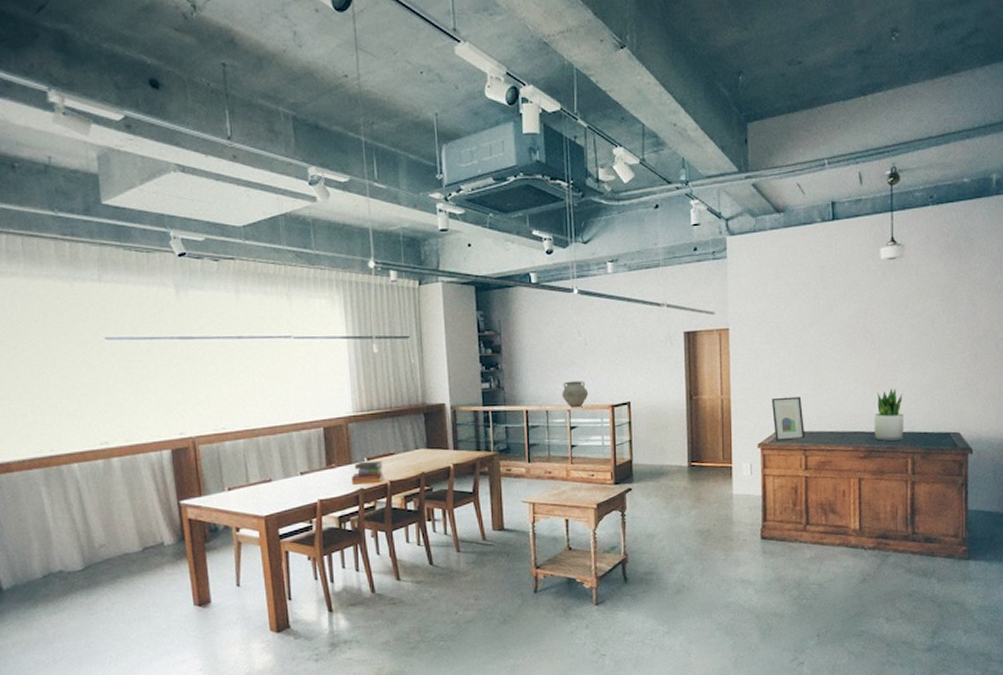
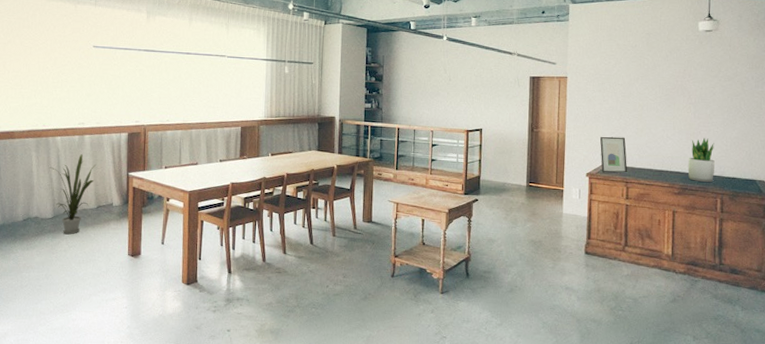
house plant: none [68,482,133,589] -> present [49,153,95,235]
books: present [351,461,384,485] -> none [257,156,283,175]
ceramic pot: present [562,381,589,408] -> none [427,108,449,130]

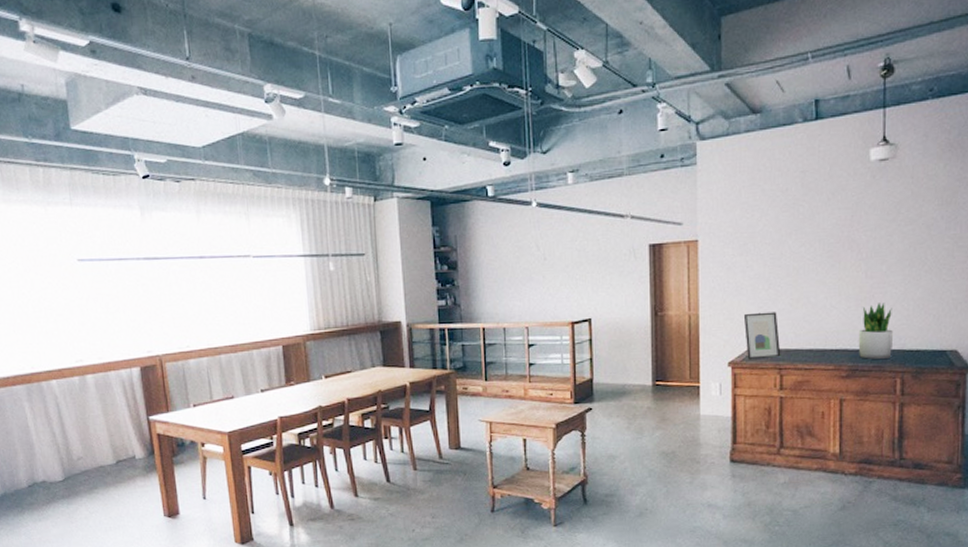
house plant: present [49,153,95,235] -> none [48,398,107,499]

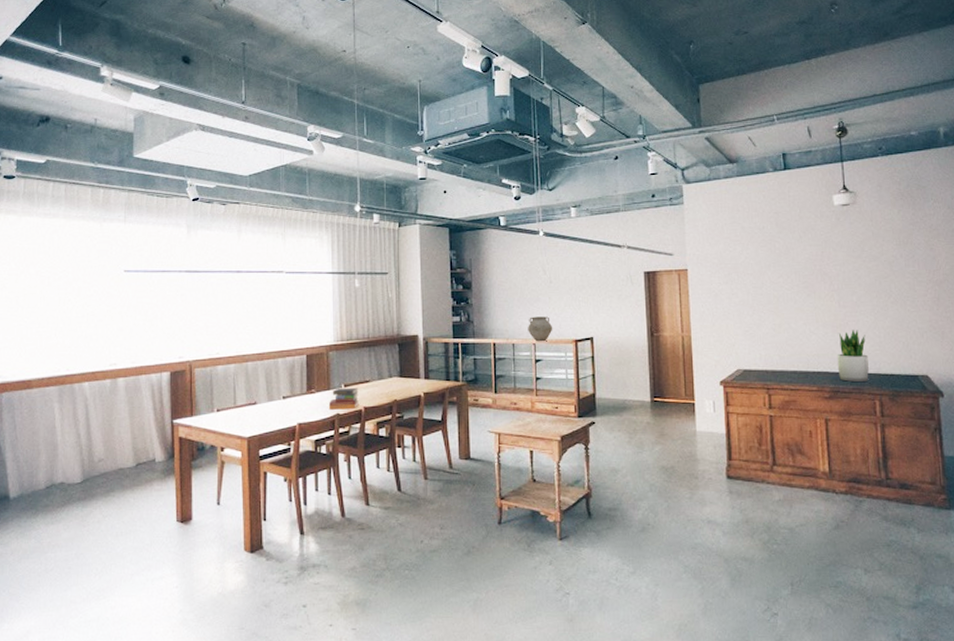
books: none [309,378,341,402] -> present [328,387,359,410]
ceramic pot: none [520,297,548,325] -> present [528,316,553,342]
picture frame: present [743,312,781,359] -> none [731,335,768,378]

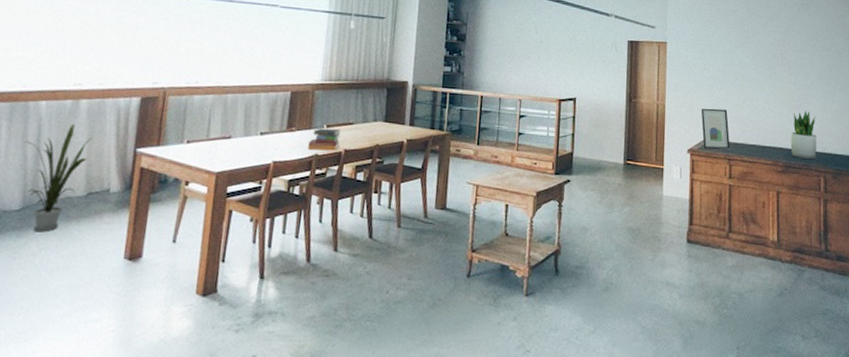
house plant: none [75,401,132,502] -> present [24,123,91,232]
ceramic pot: present [528,316,553,342] -> none [515,73,540,99]
picture frame: none [731,335,768,378] -> present [701,108,730,149]

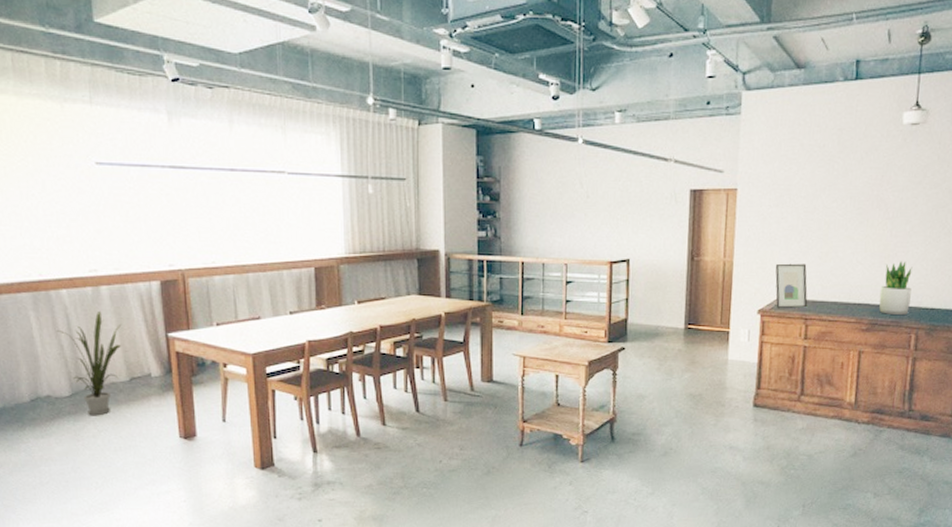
books: present [307,128,341,151] -> none [340,304,374,328]

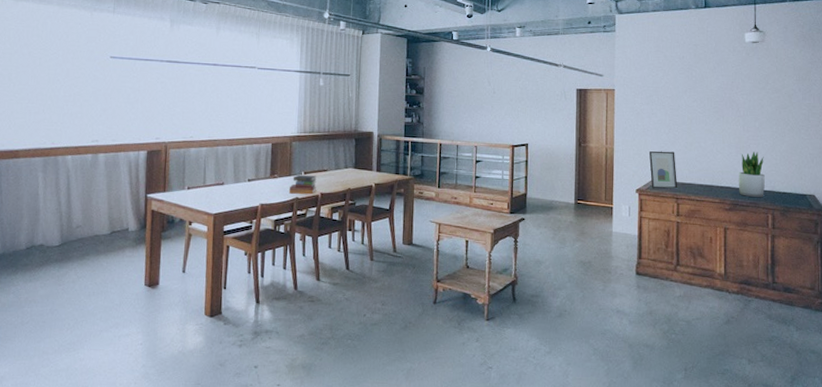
house plant: present [56,310,121,416] -> none [57,174,110,264]
books: none [340,304,374,328] -> present [288,174,317,195]

